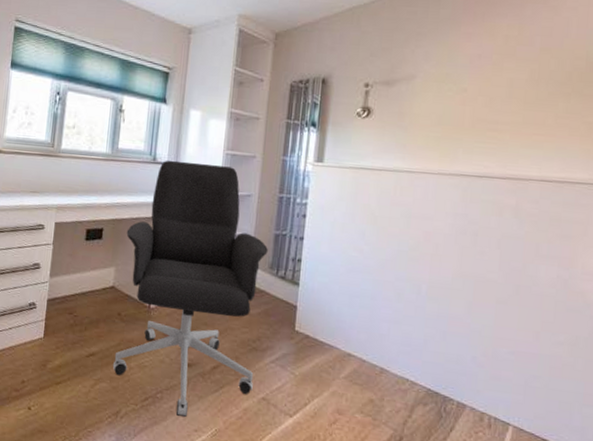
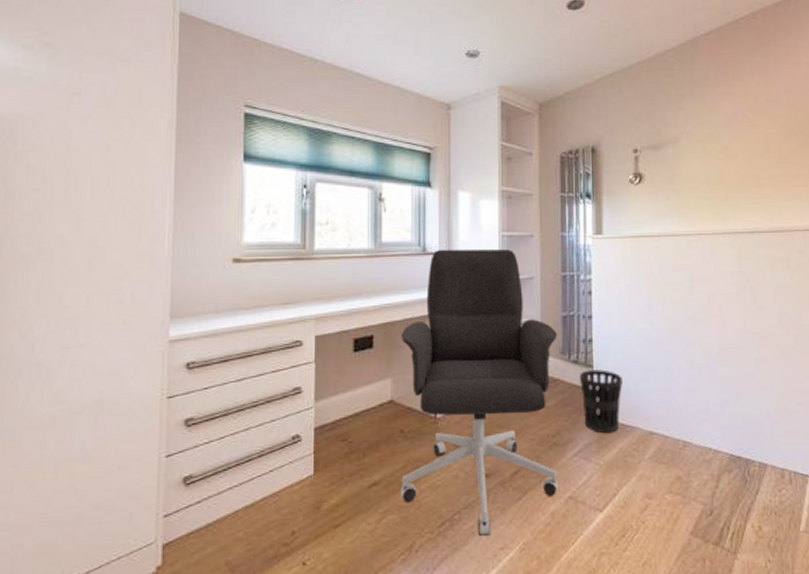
wastebasket: none [284,286,327,348] -> present [579,369,623,434]

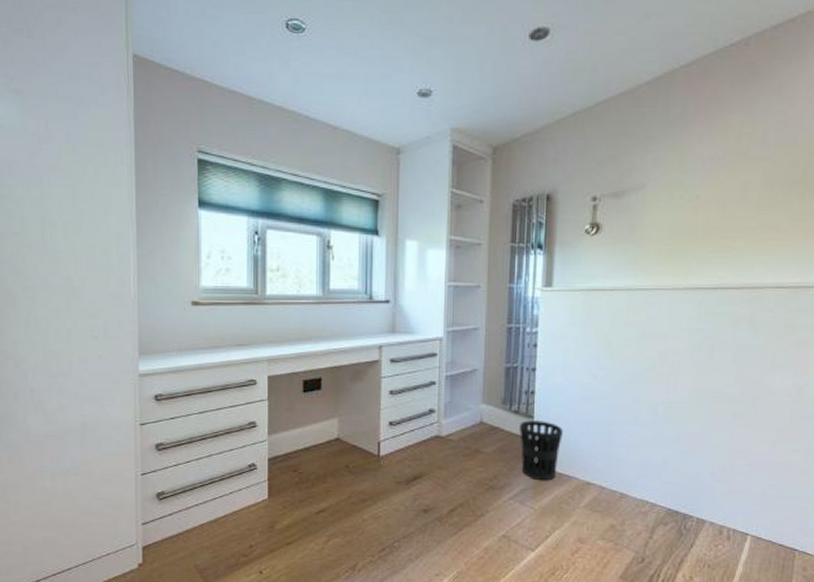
office chair: present [400,248,558,536] -> none [345,297,499,563]

